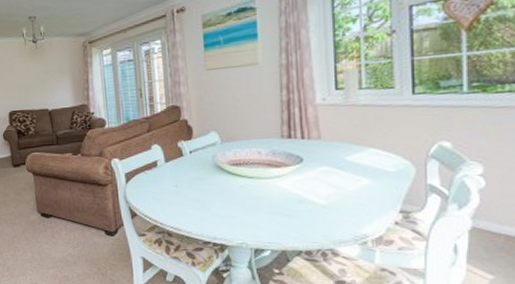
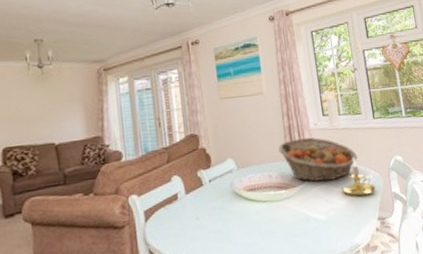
fruit basket: none [272,113,380,164] -> present [278,137,358,182]
candle holder: none [351,140,401,184] -> present [341,158,375,197]

